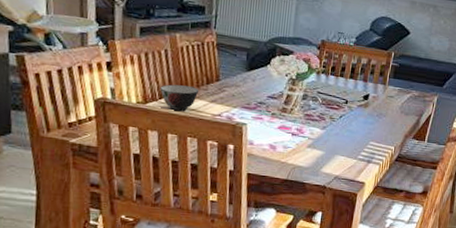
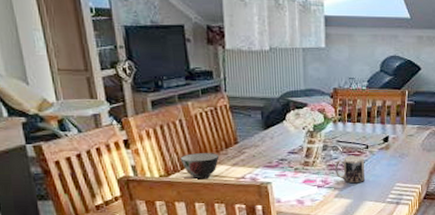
mug: none [311,108,342,137] -> present [334,155,366,184]

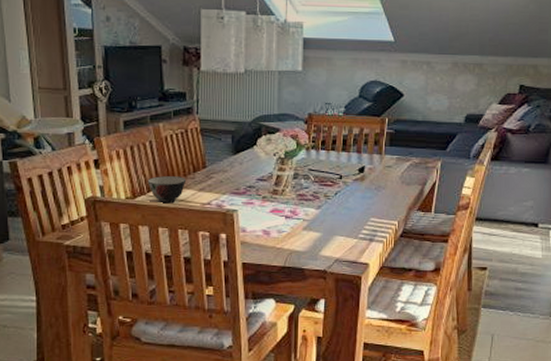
mug: present [334,155,366,184] -> none [304,185,337,216]

